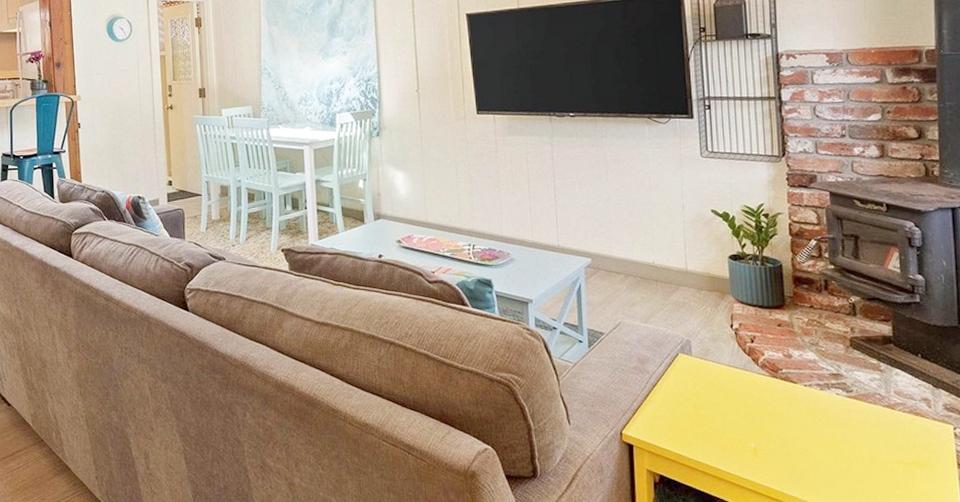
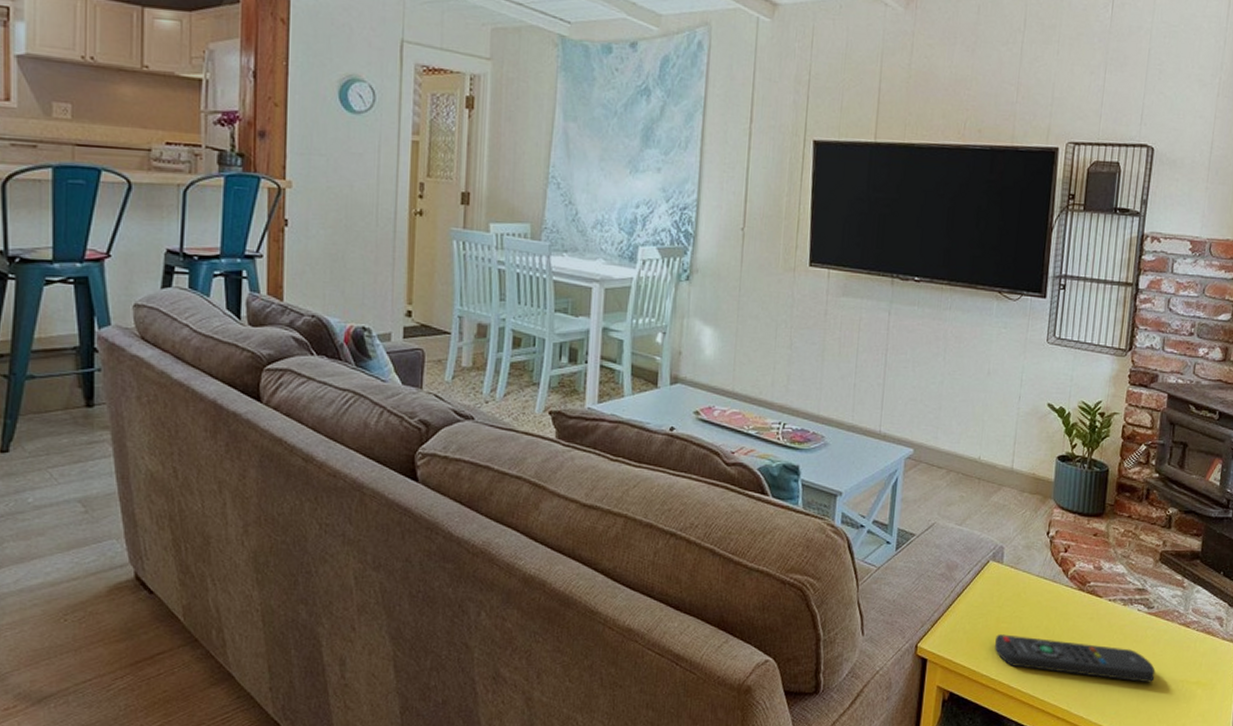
remote control: none [697,420,867,464] -> present [995,634,1156,683]

